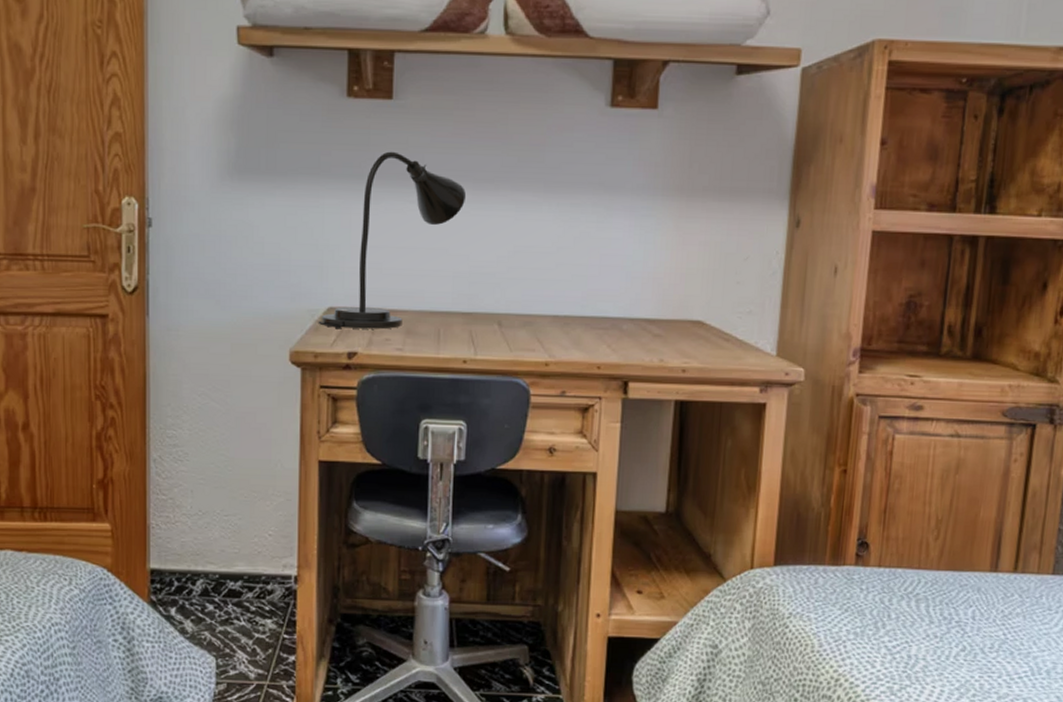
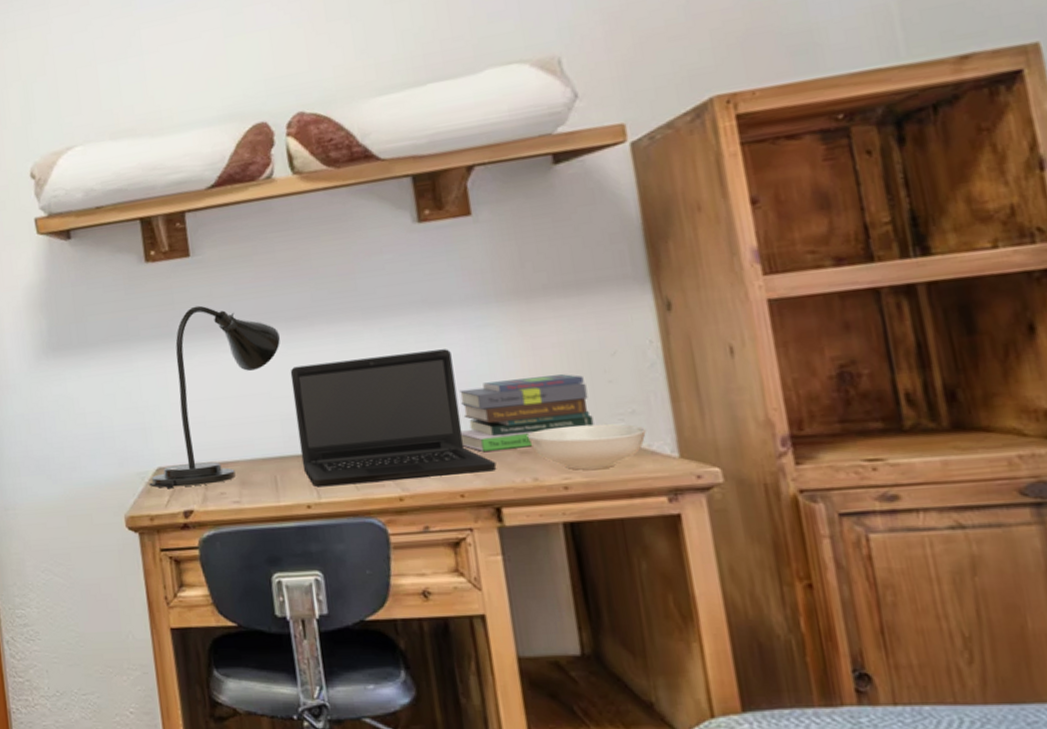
laptop: none [465,227,632,349] -> present [290,349,497,486]
books: none [608,268,719,331] -> present [459,374,594,452]
bowl: none [662,317,757,359] -> present [526,423,647,470]

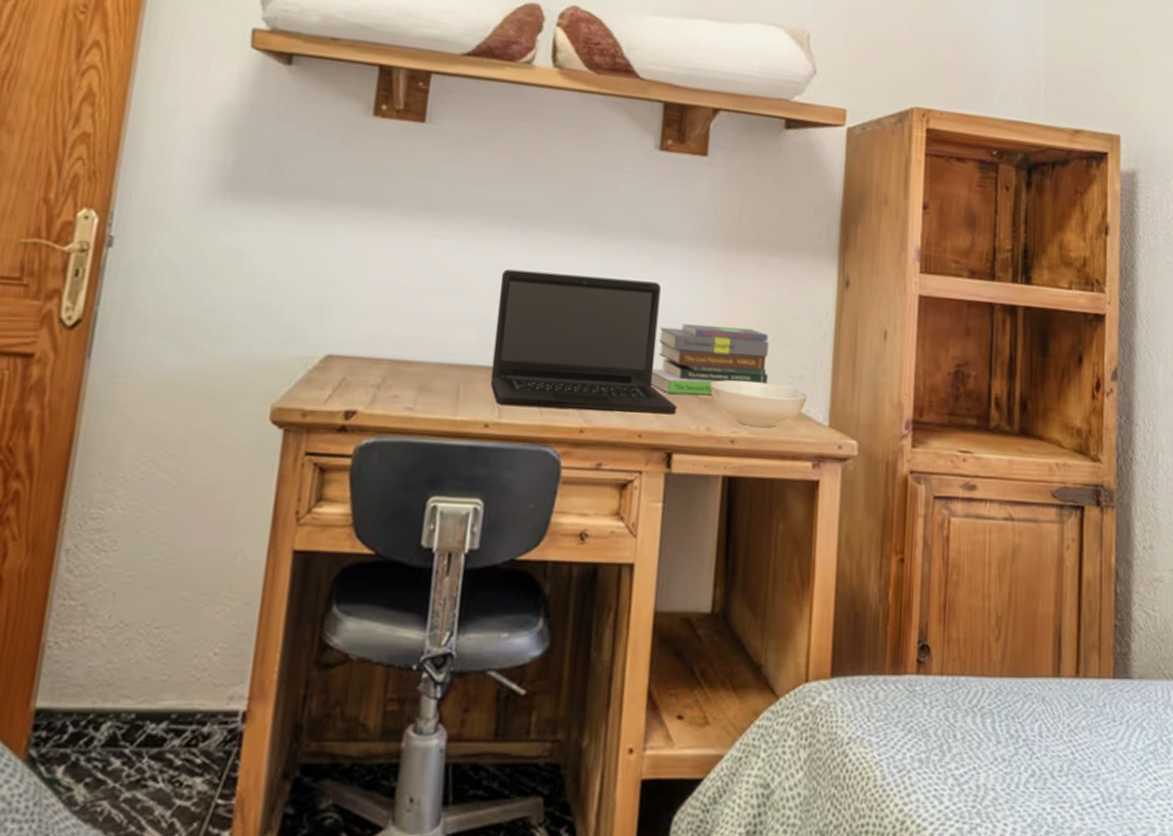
desk lamp: present [149,305,280,489] -> none [311,178,500,384]

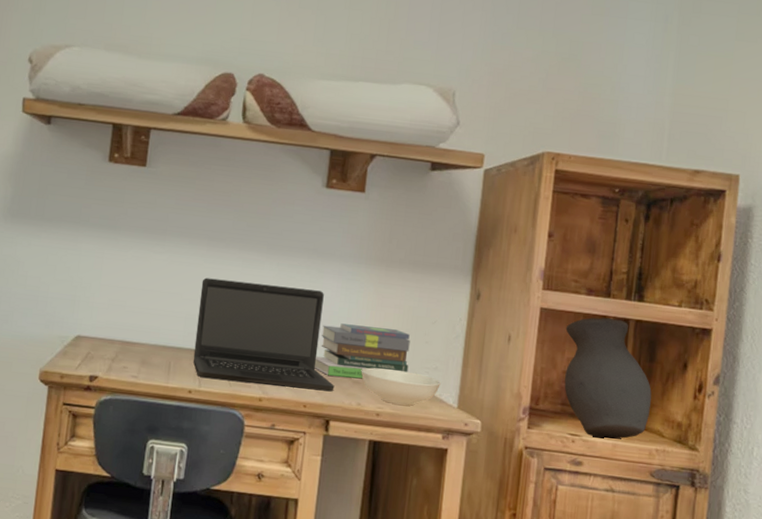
vase: none [948,304,1047,454] -> present [564,317,652,439]

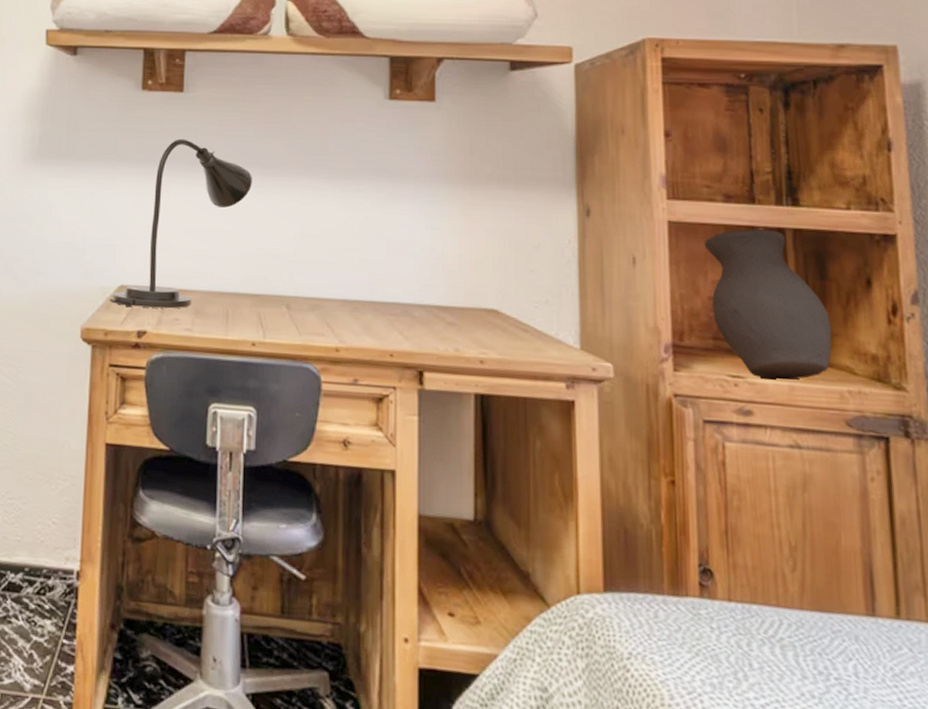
desk lamp: none [66,209,201,358] -> present [109,138,252,309]
laptop: present [193,278,335,392] -> none [254,211,425,337]
books: present [315,323,410,379] -> none [398,254,513,319]
bowl: present [361,367,442,406] -> none [455,305,556,350]

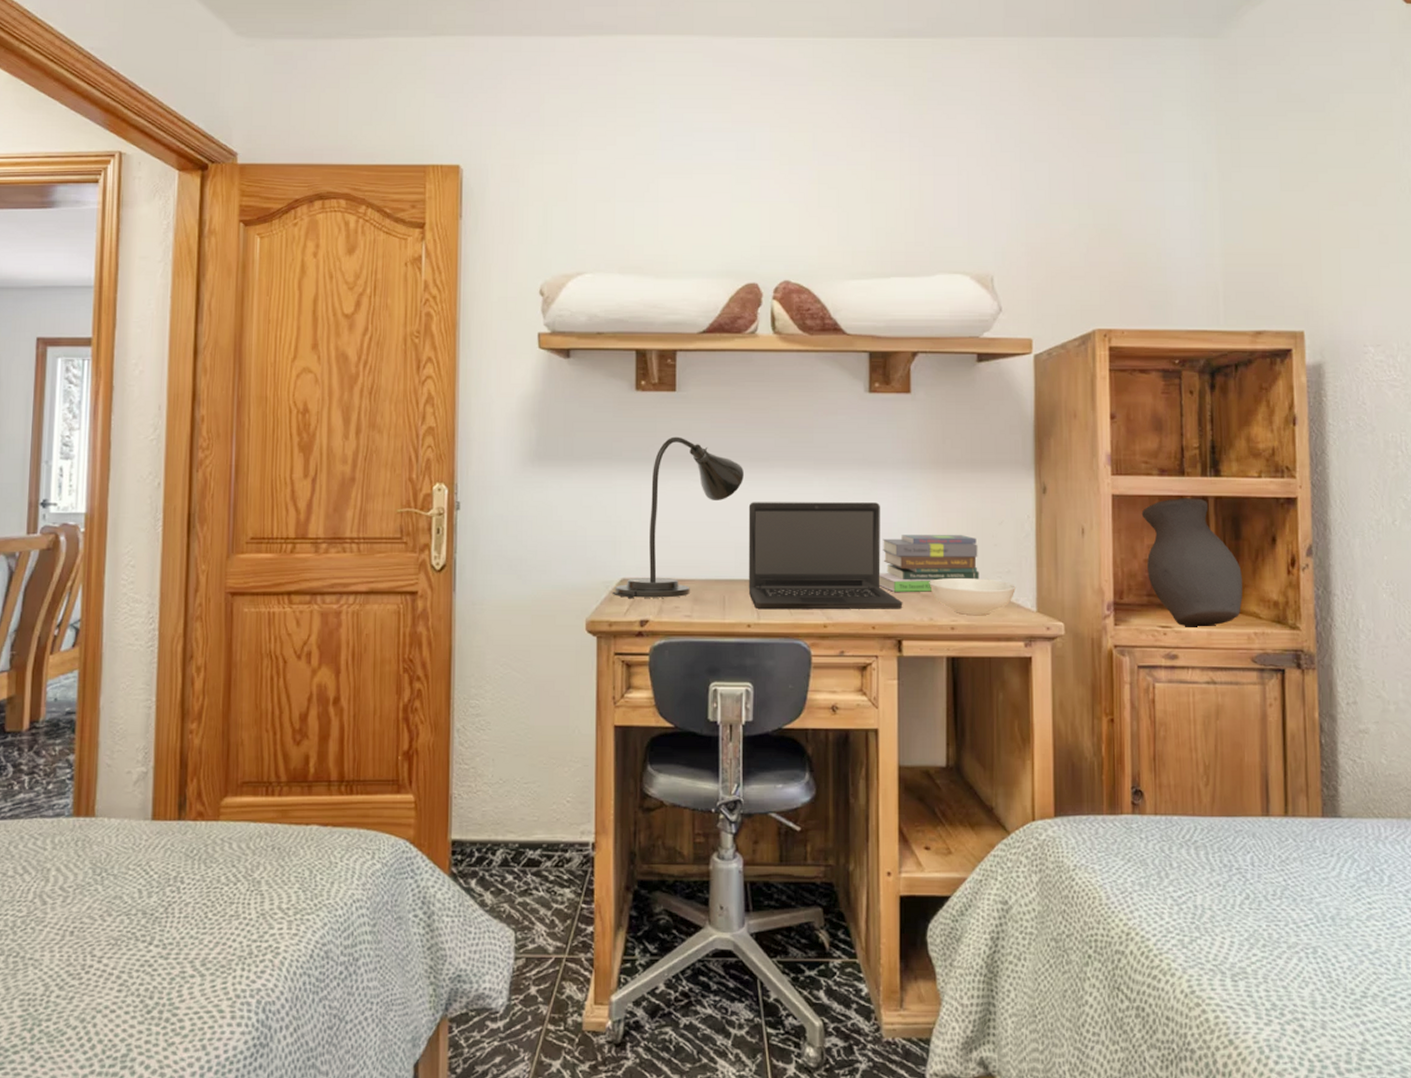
laptop: none [254,211,425,337] -> present [748,502,903,609]
books: none [398,254,513,319] -> present [879,535,980,592]
bowl: none [455,305,556,350] -> present [929,578,1017,616]

